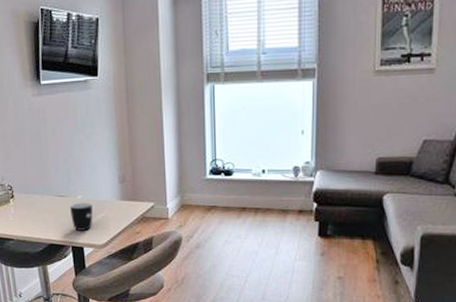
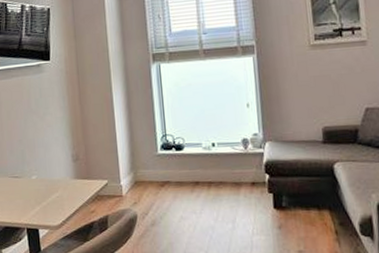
mug: present [70,202,93,231] -> none [25,182,48,212]

